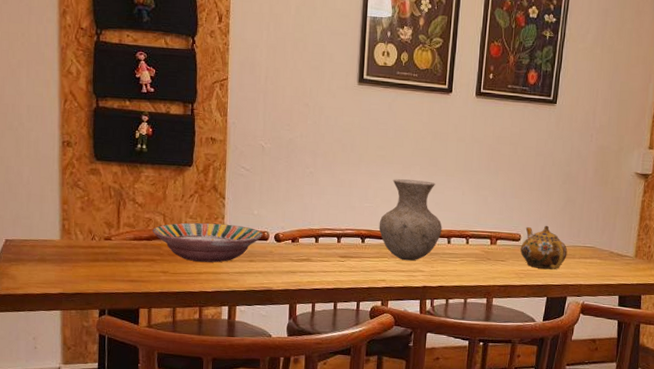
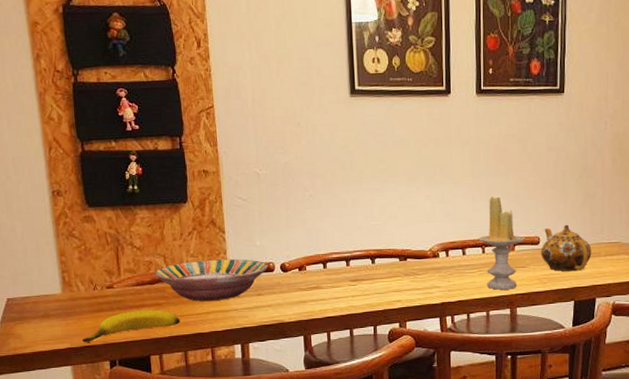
banana: none [74,263,173,290] -> present [81,310,180,342]
vase: present [379,179,442,261] -> none [388,191,455,278]
candle: none [463,192,508,280] -> present [477,196,525,290]

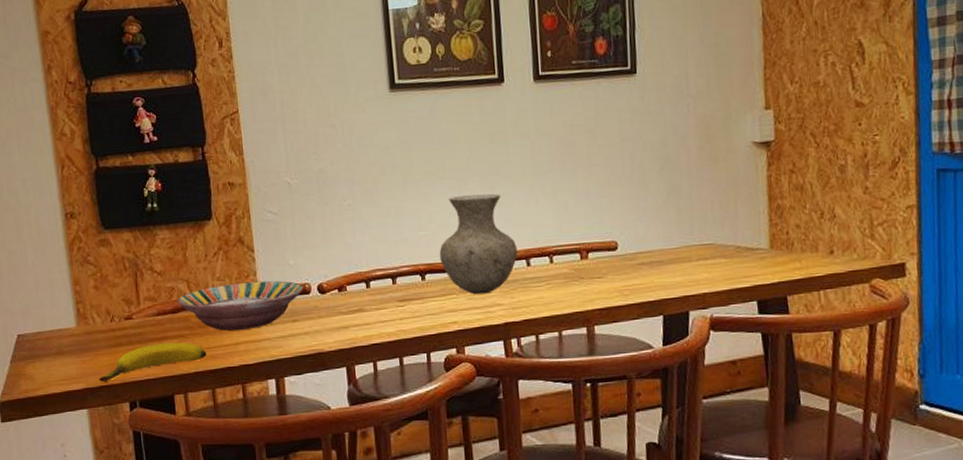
vase: none [388,191,455,278] -> present [439,193,518,295]
candle: present [477,196,525,290] -> none [543,196,600,306]
teapot: present [541,224,592,271] -> none [619,225,681,281]

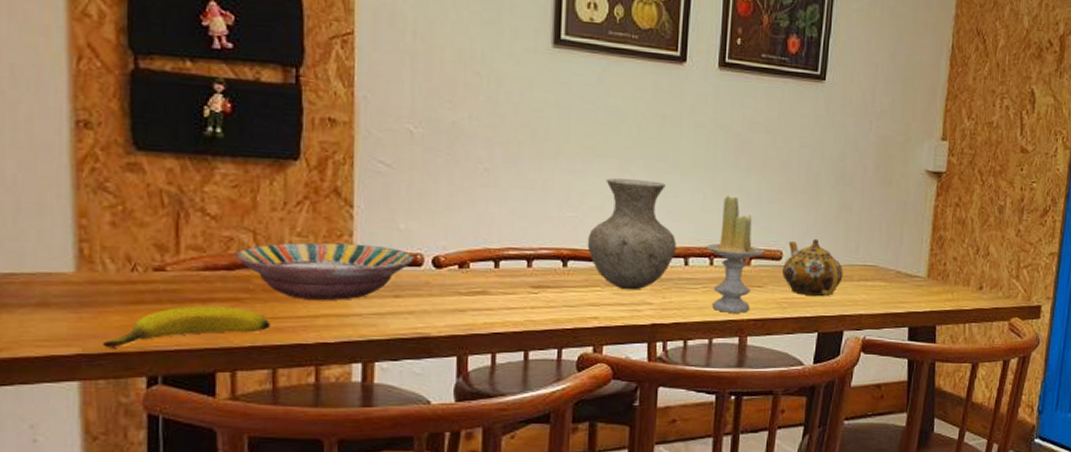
candle: none [543,196,600,306] -> present [705,196,765,313]
teapot: none [619,225,681,281] -> present [782,238,843,296]

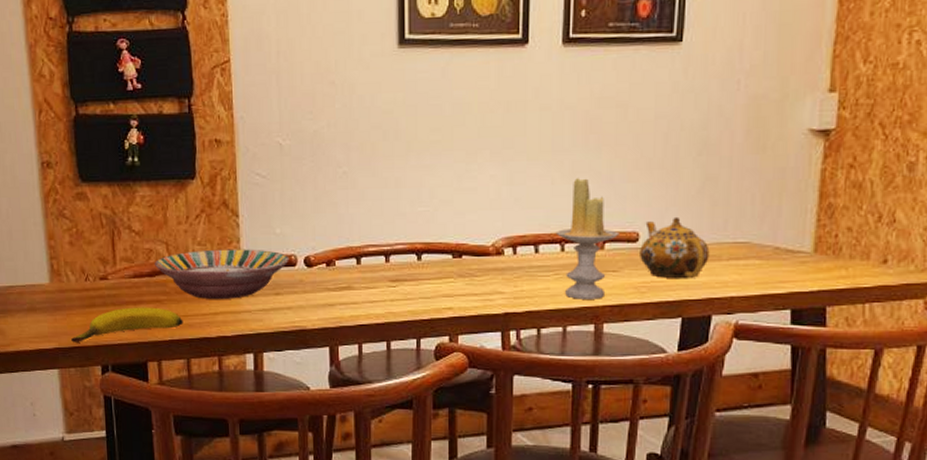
vase: present [587,178,677,290] -> none [439,169,526,280]

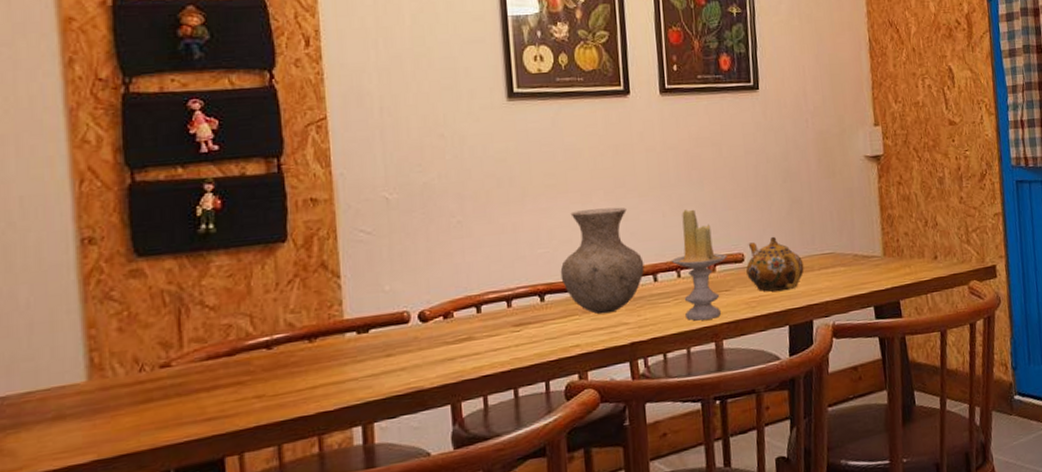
banana: present [70,307,183,343] -> none [115,390,273,450]
serving bowl: present [155,249,290,299] -> none [235,309,402,373]
vase: none [439,169,526,280] -> present [560,207,645,315]

